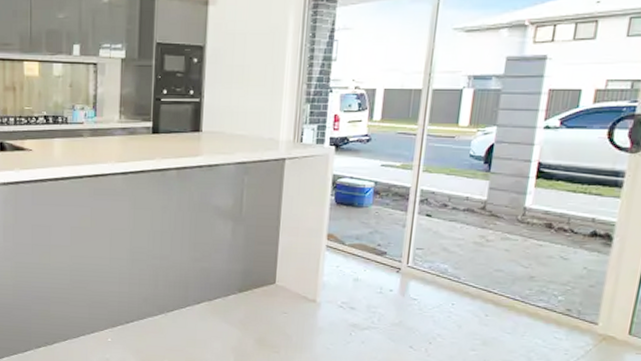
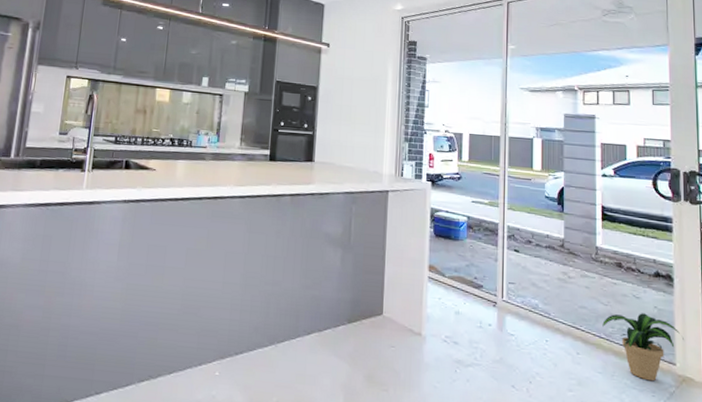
potted plant: none [519,274,613,340] -> present [602,313,684,381]

